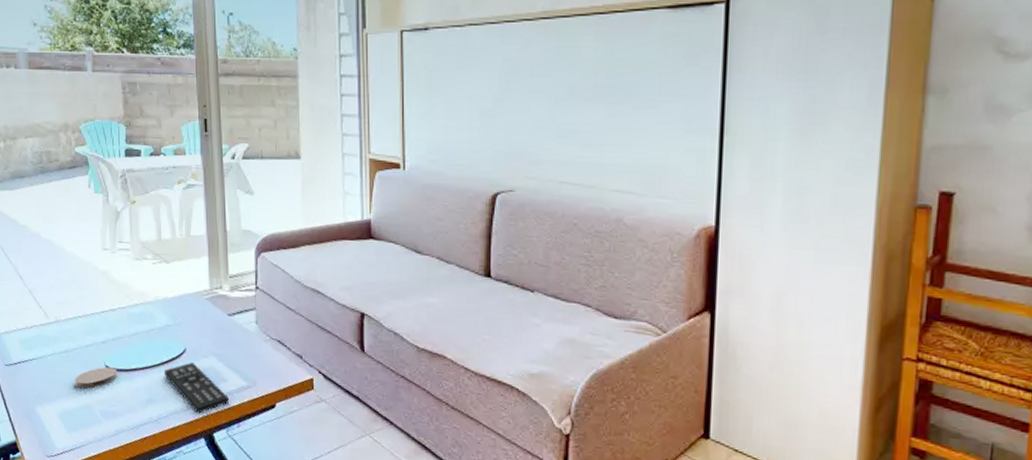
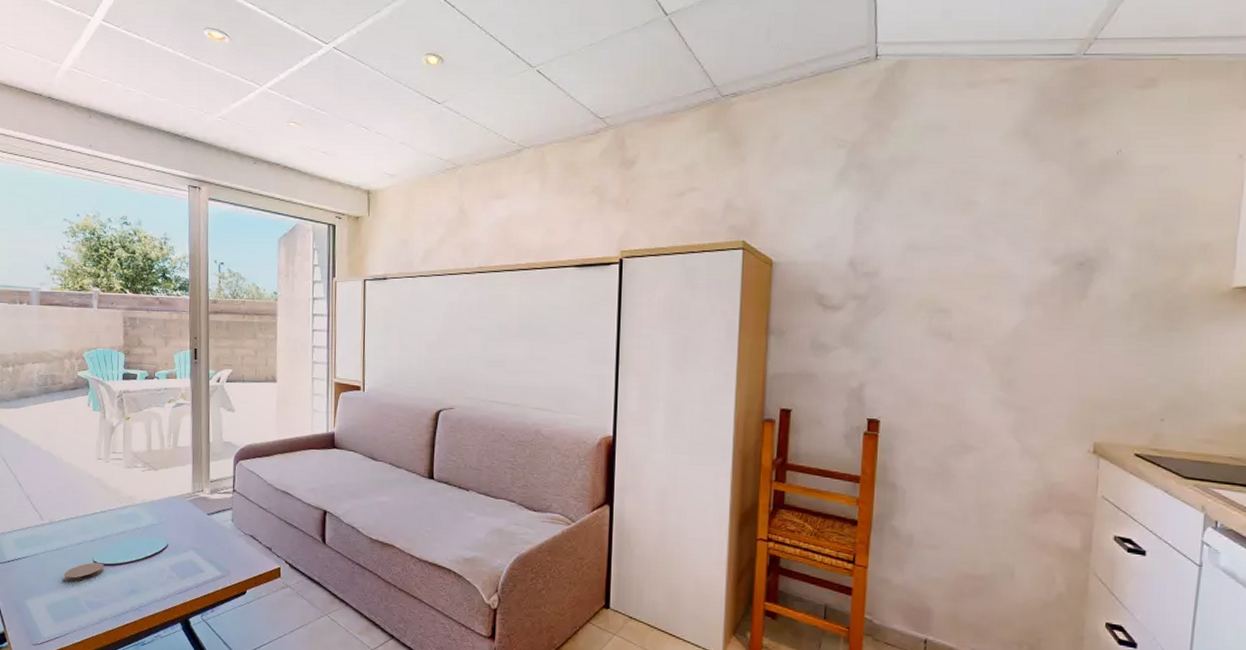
remote control: present [163,362,230,414] -> none [147,556,206,602]

